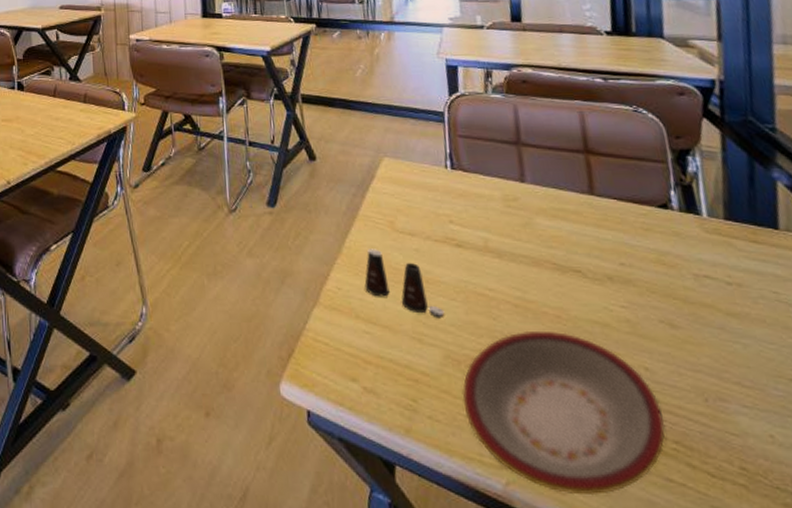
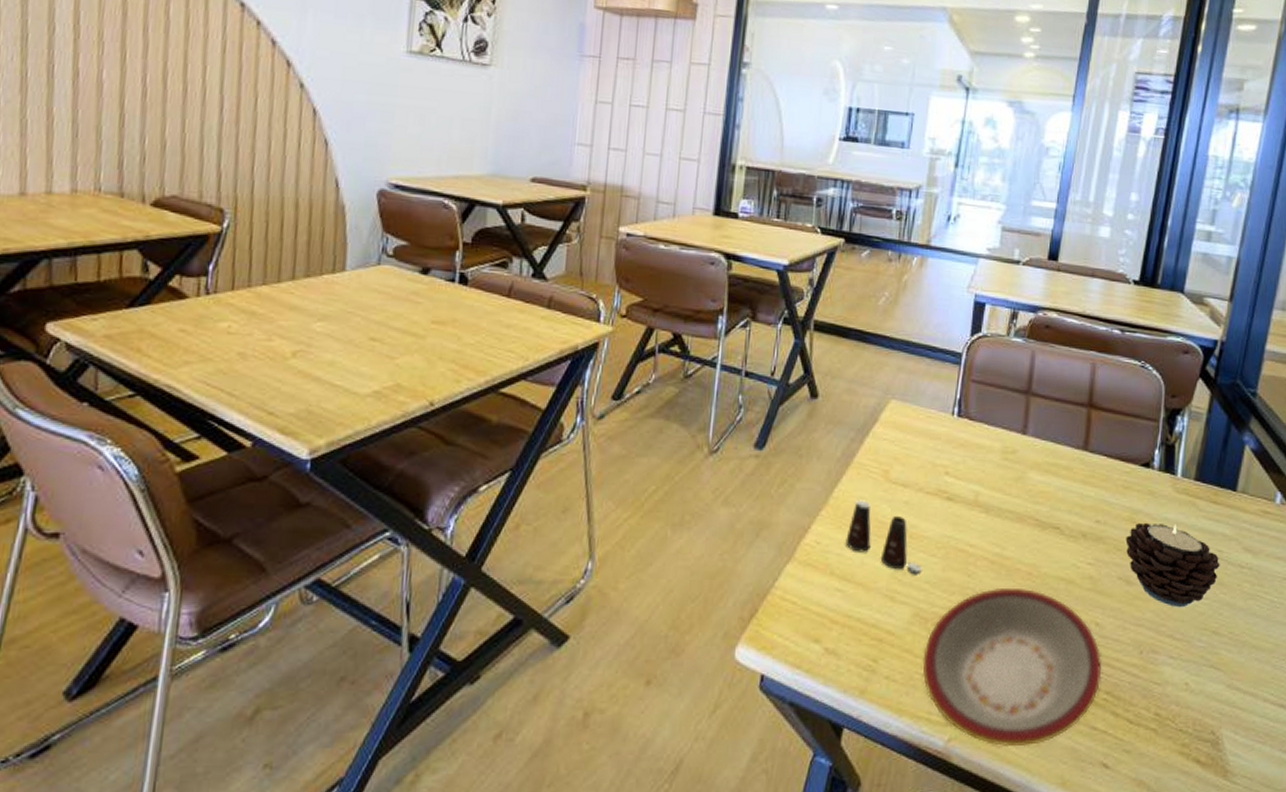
candle: none [658,265,780,352] -> present [1125,523,1220,607]

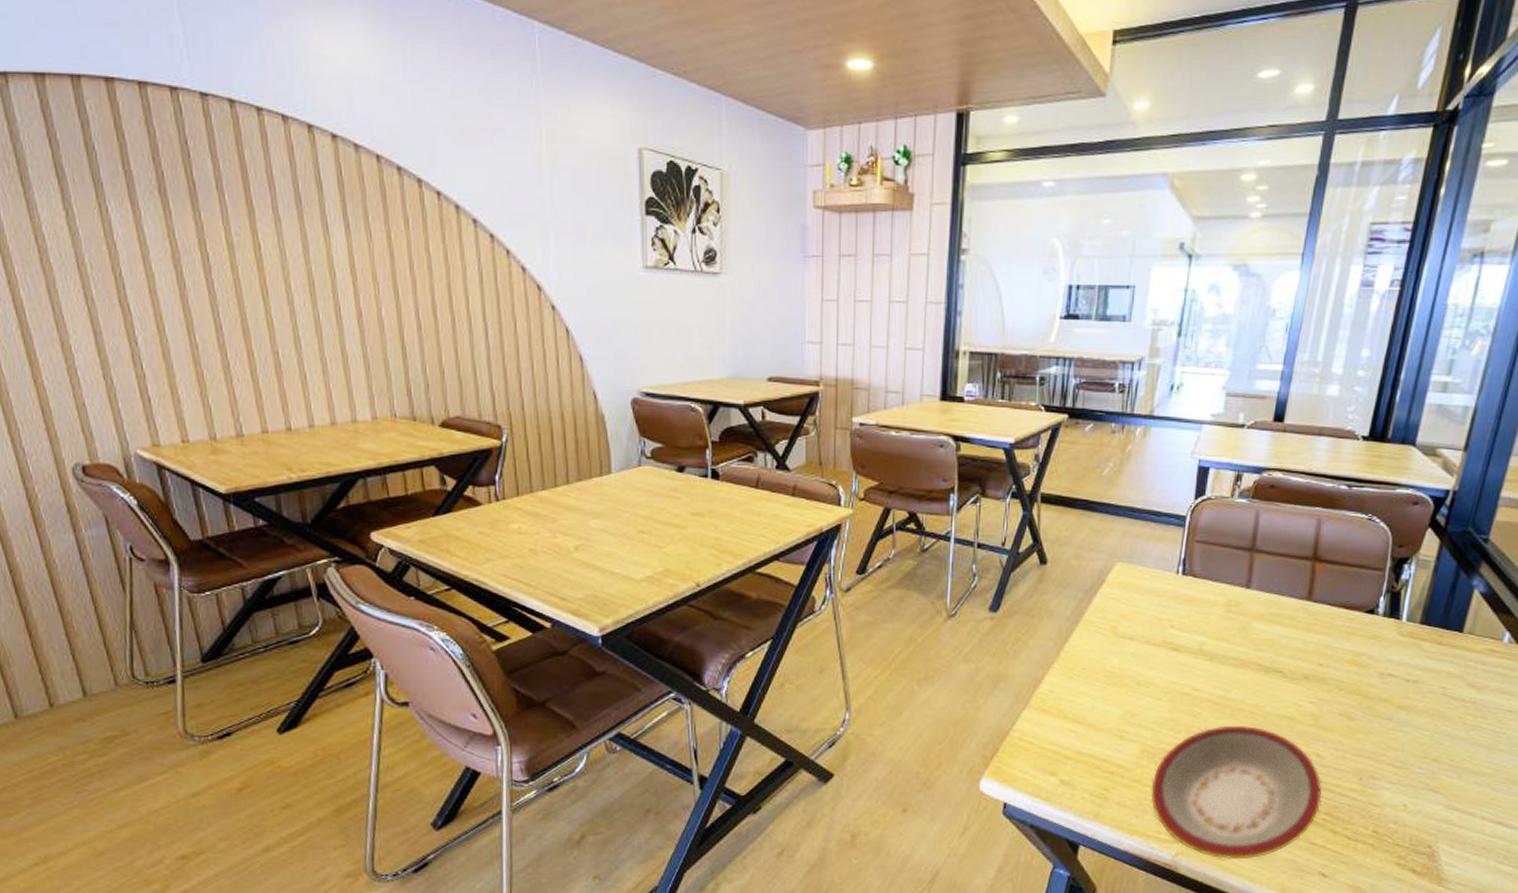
salt shaker: present [845,500,922,575] -> none [1077,653,1150,717]
candle: present [1125,523,1220,607] -> none [1348,665,1443,738]

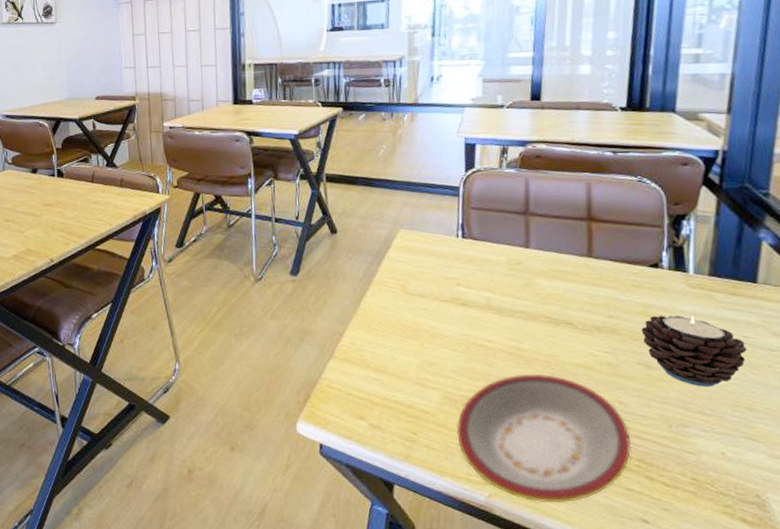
candle: none [1348,665,1443,738] -> present [641,315,747,387]

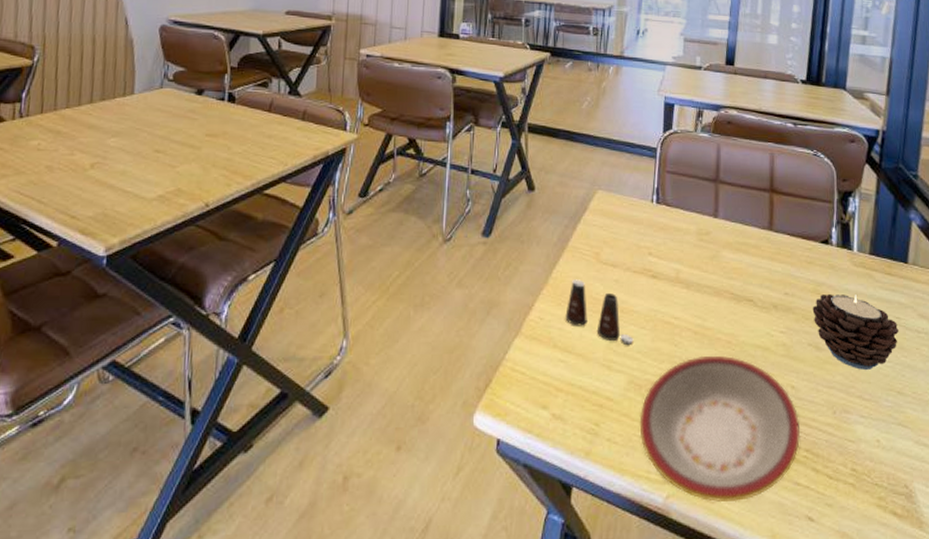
salt shaker: none [376,309,447,366] -> present [565,279,634,346]

